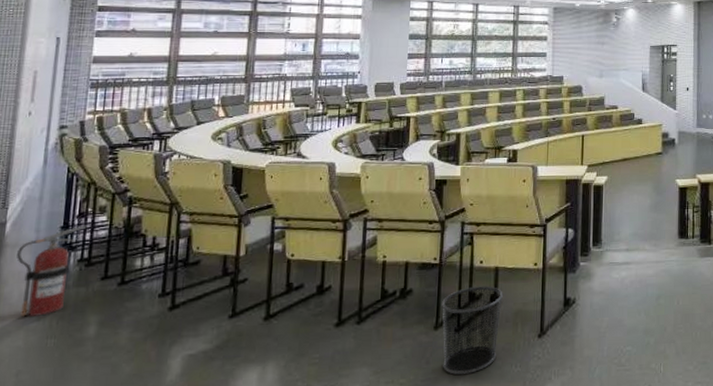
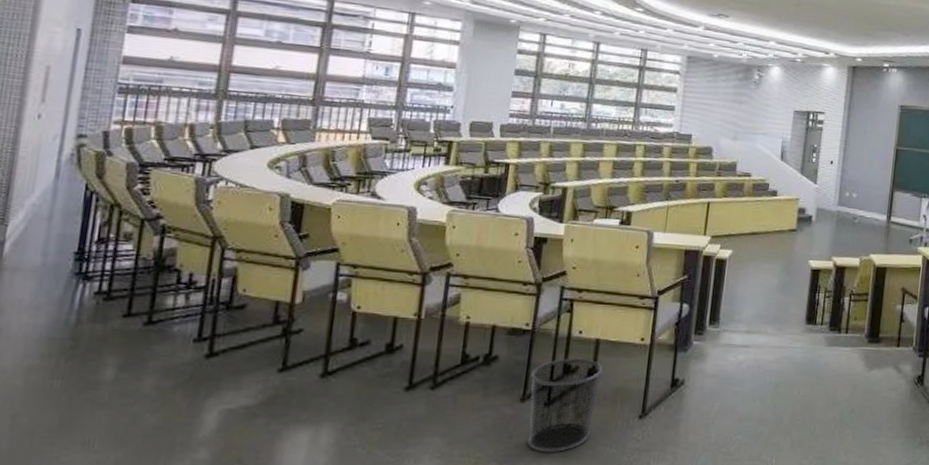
fire extinguisher: present [17,225,87,317] -> none [17,253,108,353]

